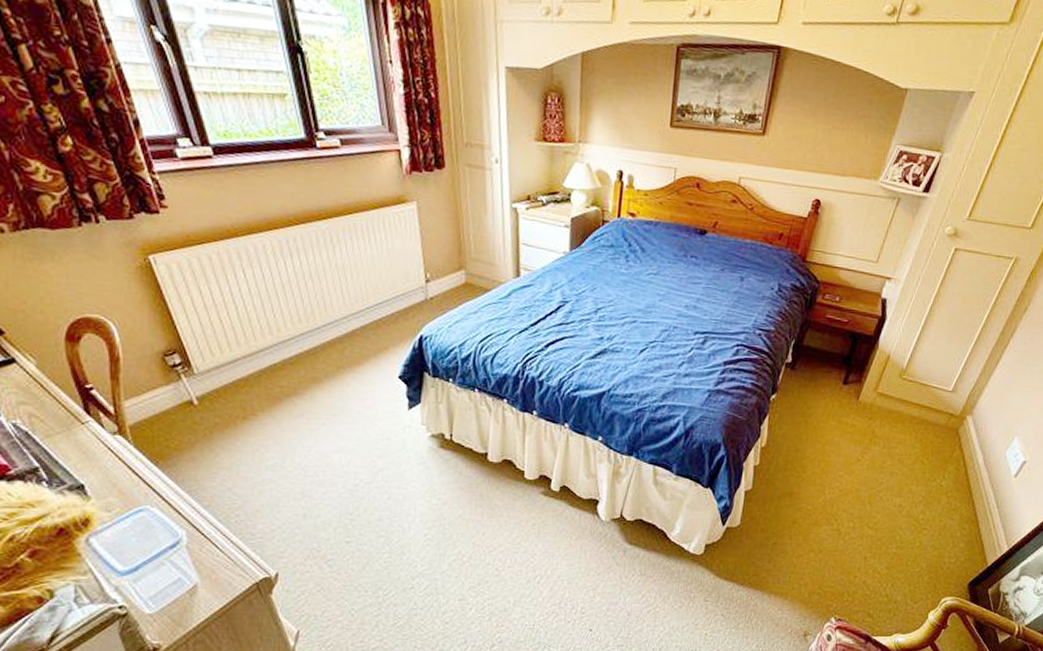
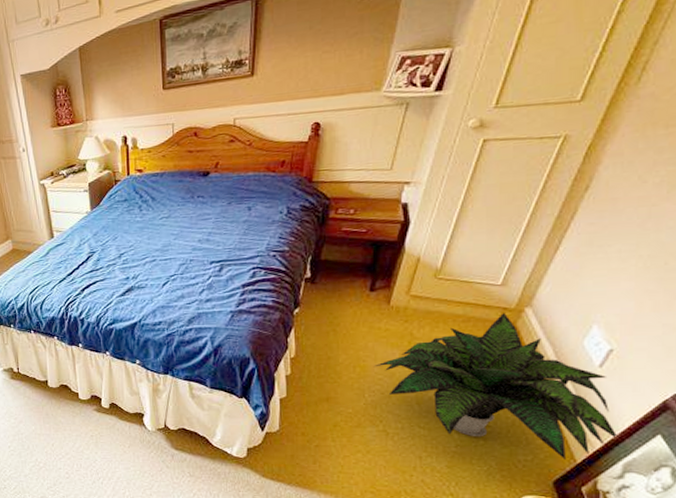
potted plant: none [837,419,1020,562] -> present [375,313,618,459]

